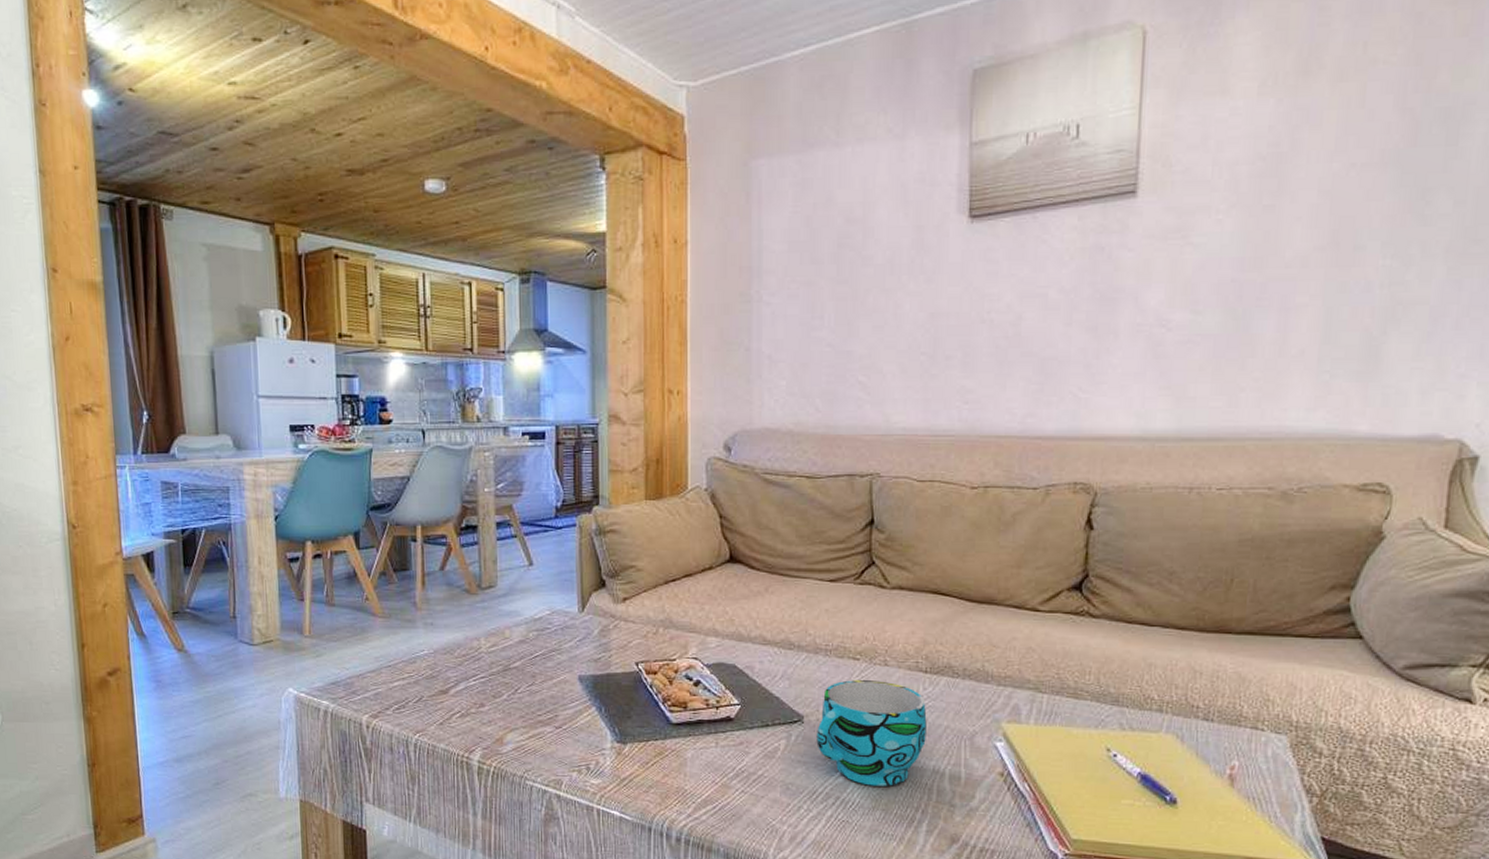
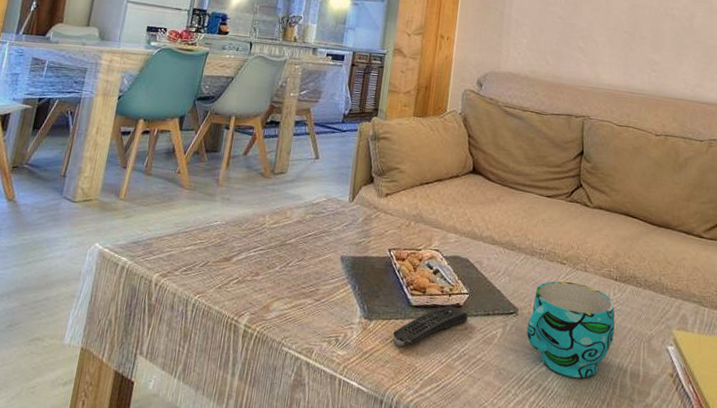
remote control: none [654,719,742,770] -> present [393,305,468,348]

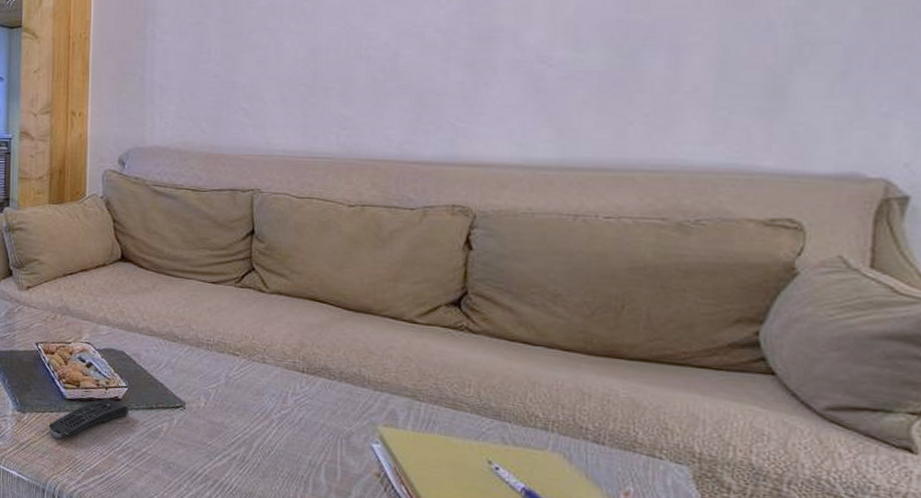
cup: present [526,281,615,379] -> none [197,373,304,475]

